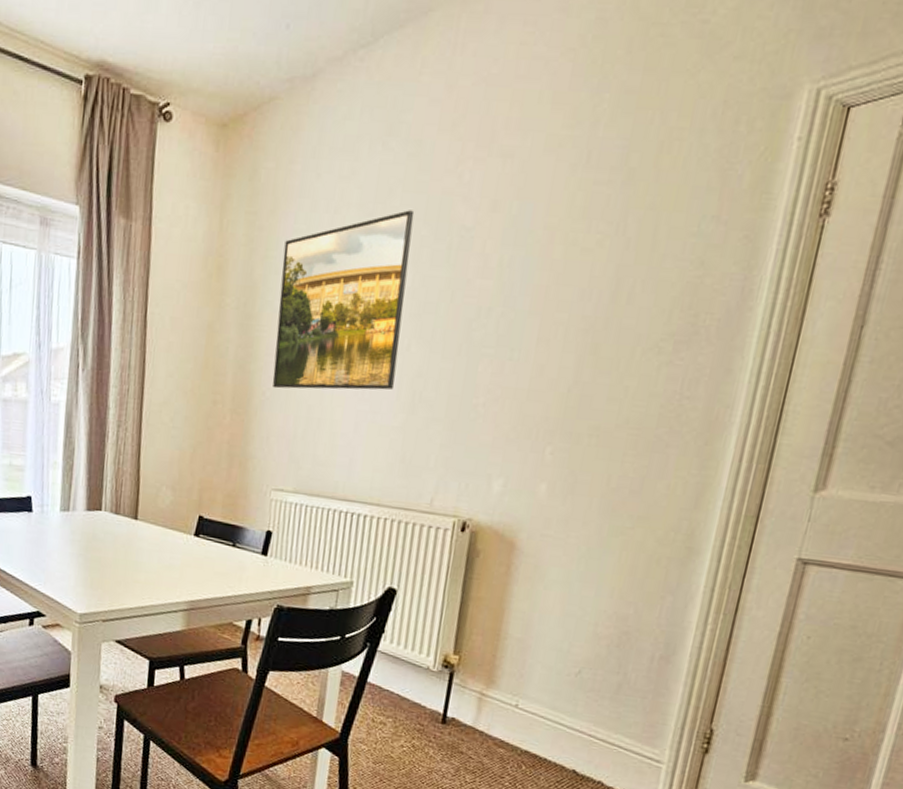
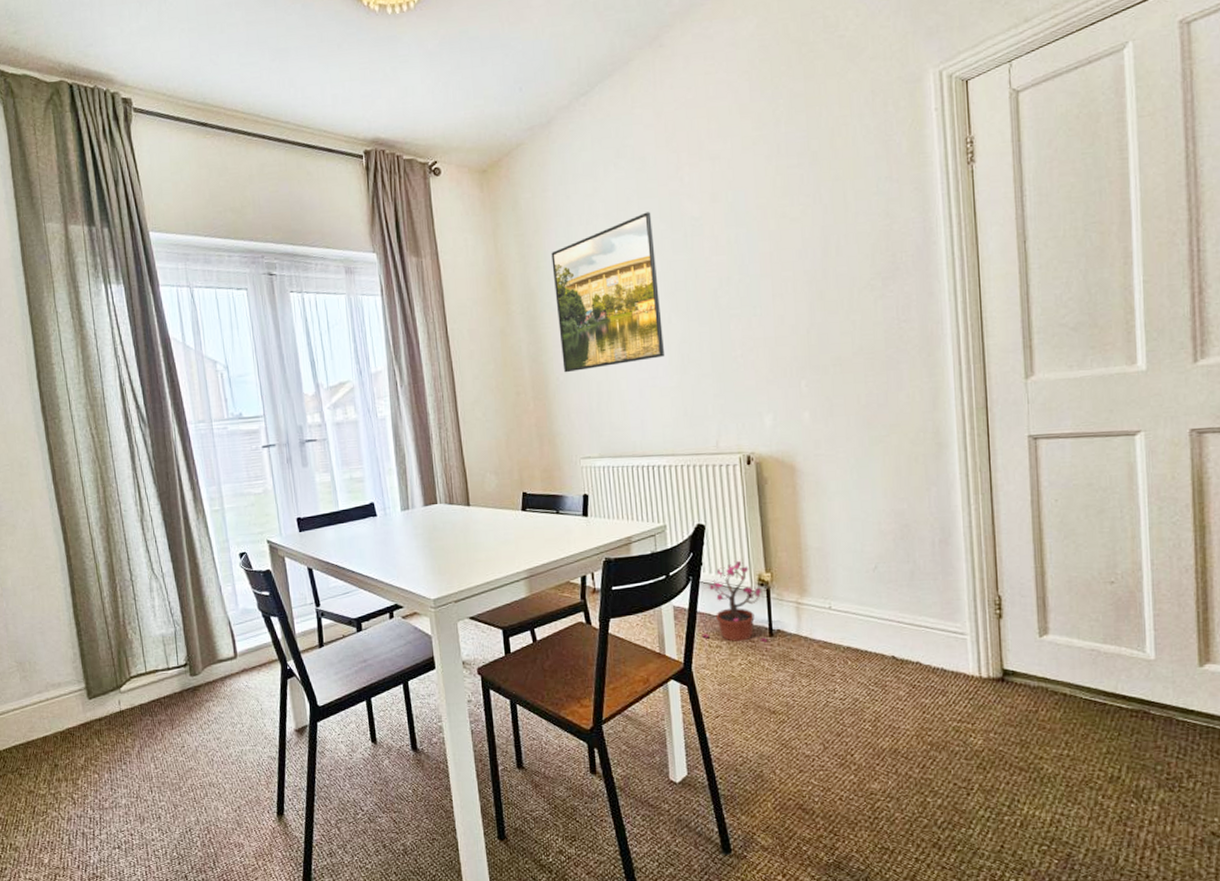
potted plant: none [366,634,445,729] -> present [701,560,768,643]

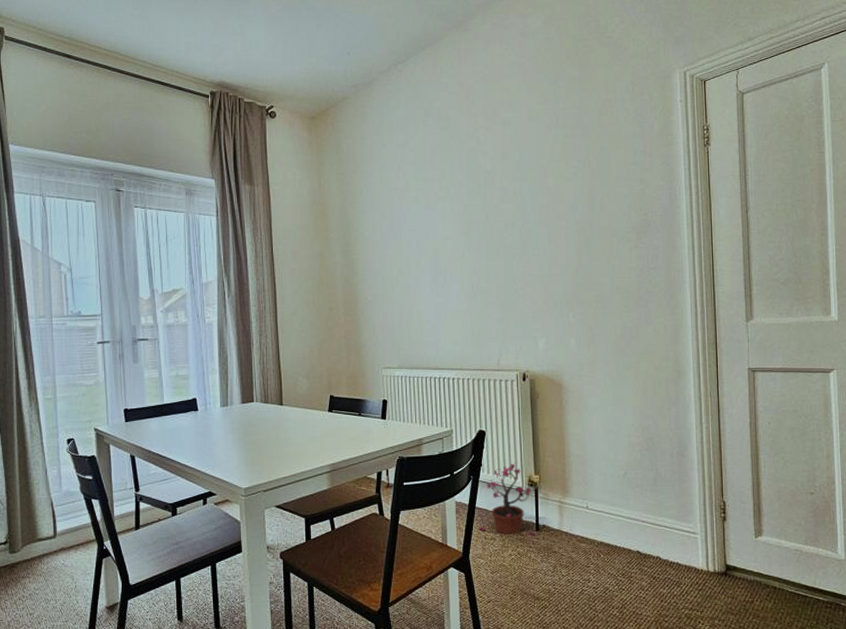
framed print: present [551,212,665,373] -> none [366,163,458,294]

